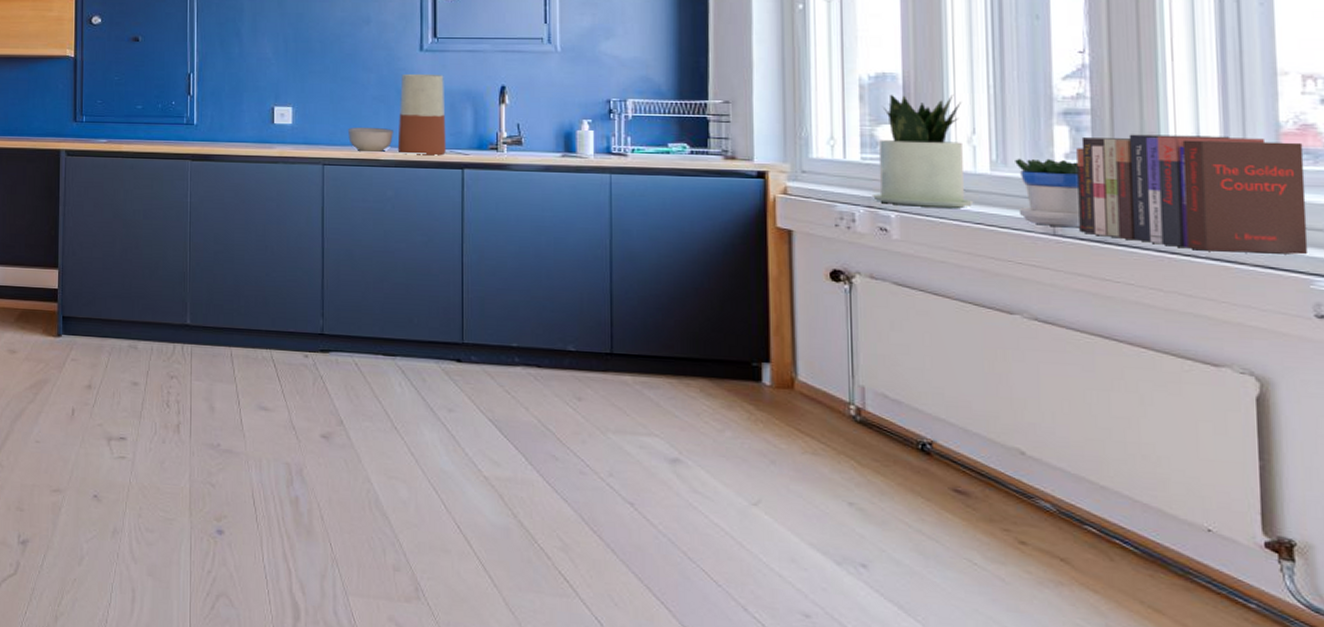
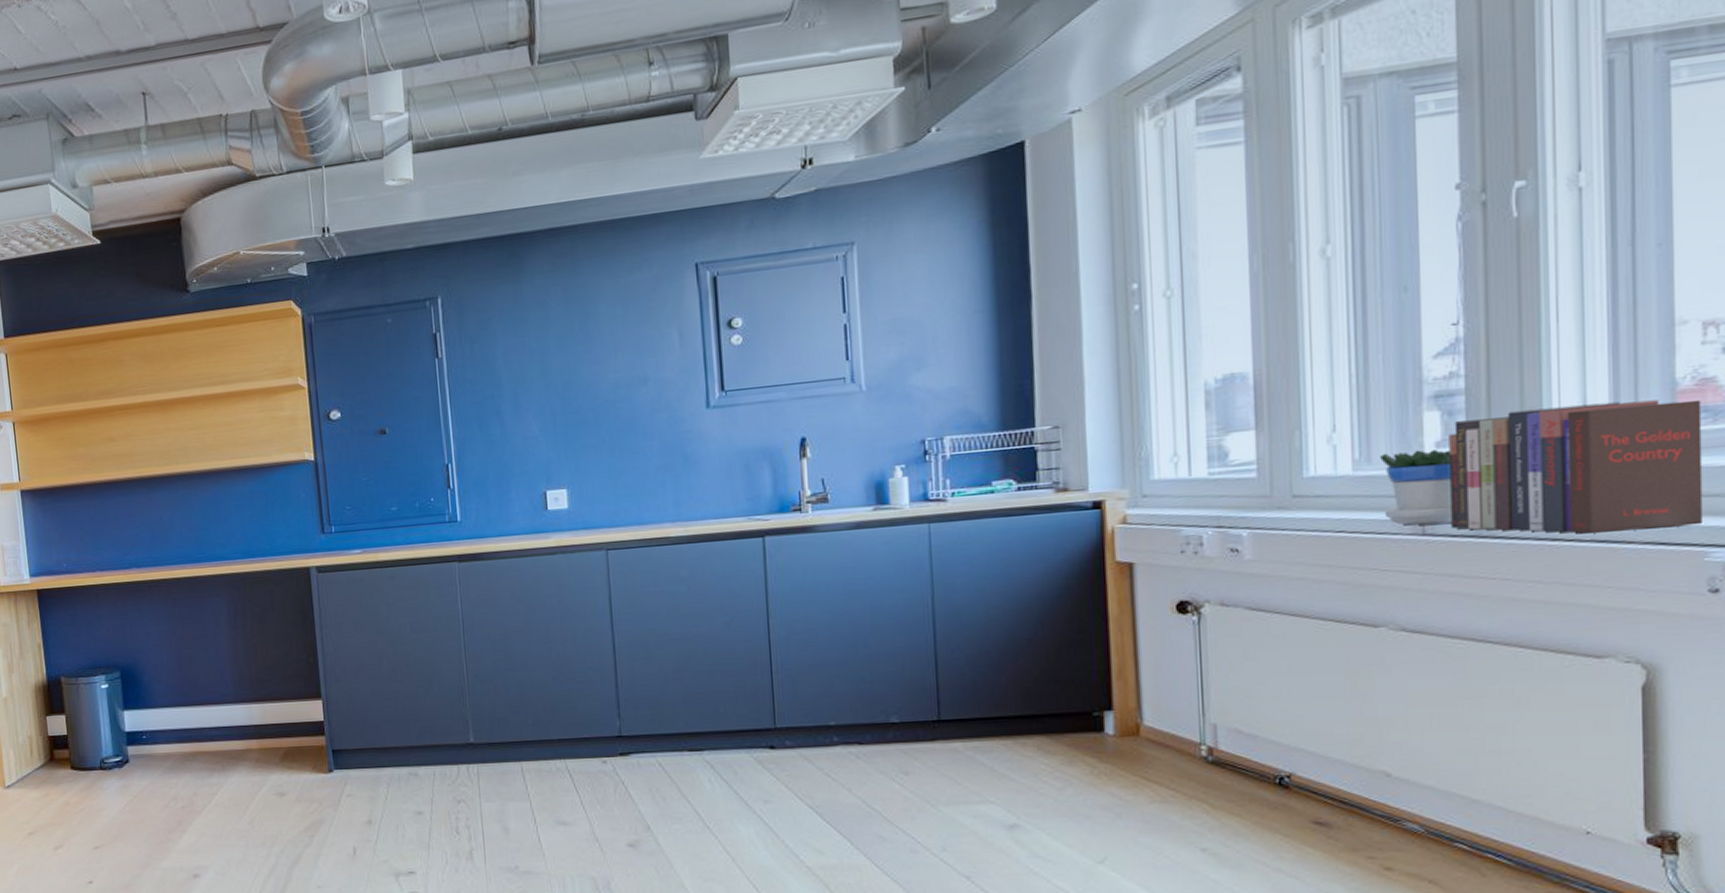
bowl: present [347,127,393,154] -> none [630,501,683,532]
vase: present [397,73,446,157] -> none [687,433,743,529]
planter: present [871,95,974,208] -> none [1220,389,1335,522]

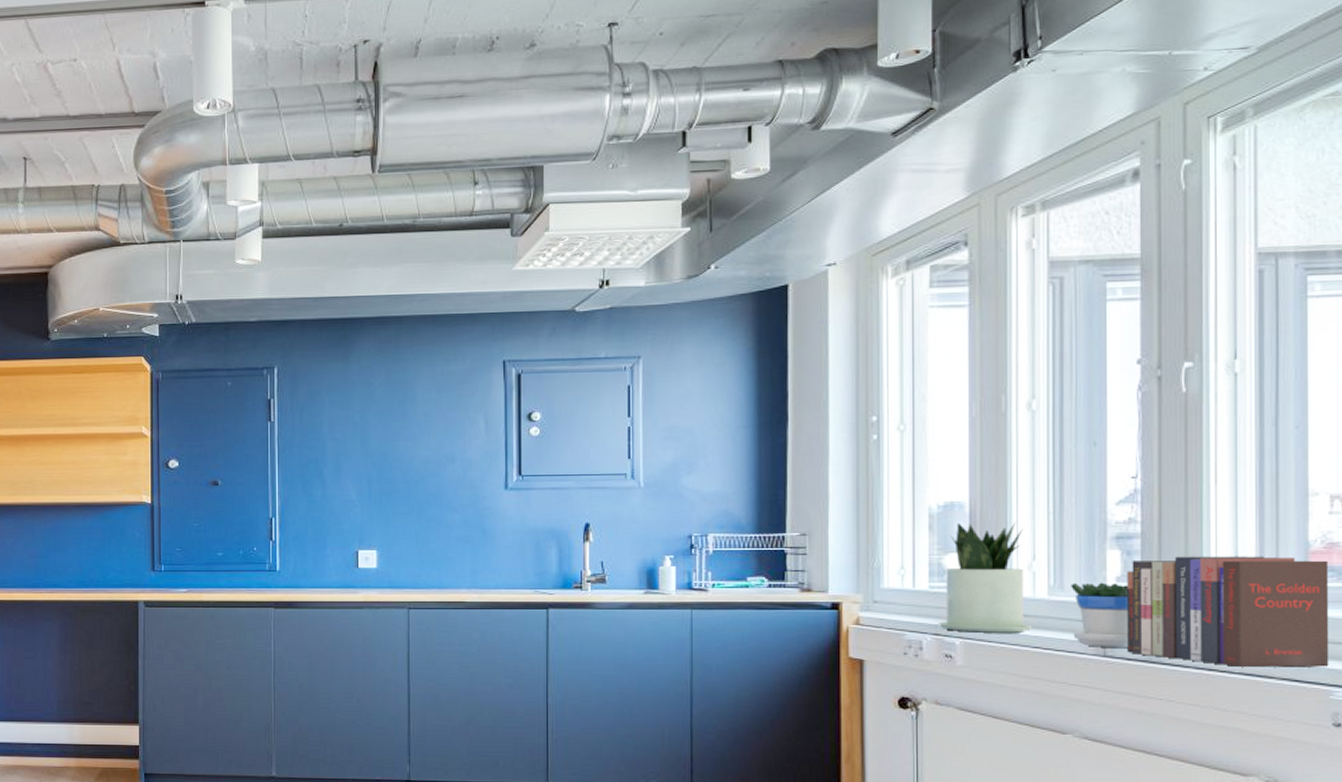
planter: none [1220,389,1335,522] -> present [938,522,1032,633]

